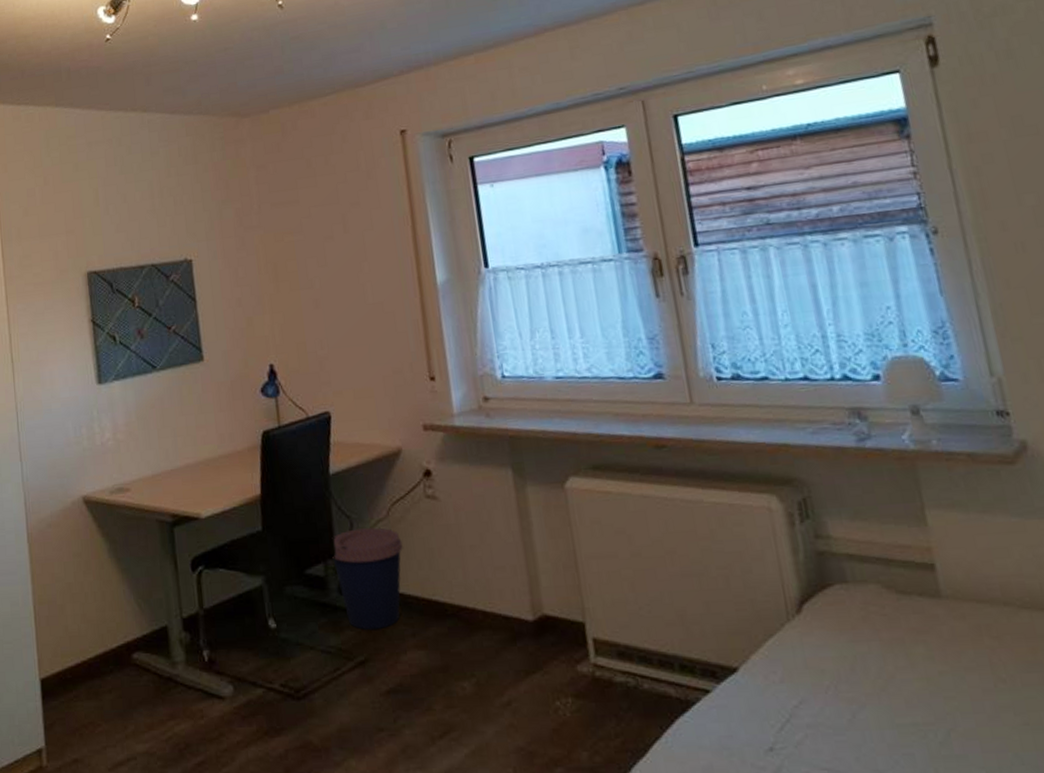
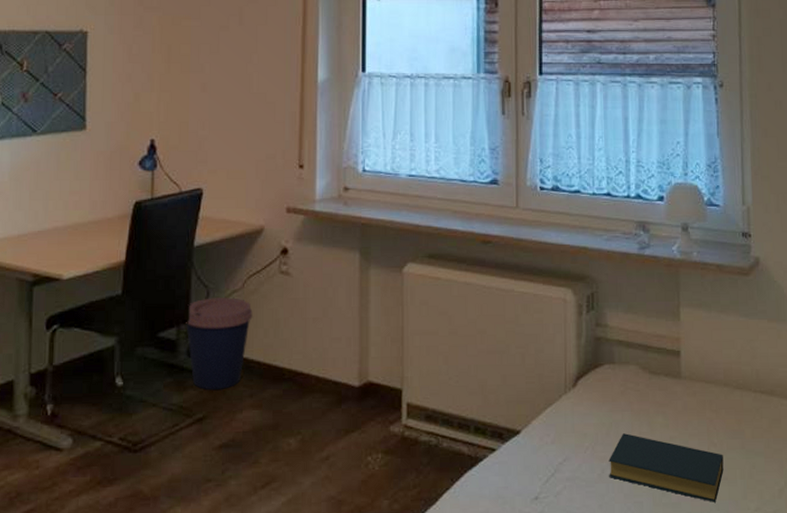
hardback book: none [859,668,1023,754] -> present [609,433,724,502]

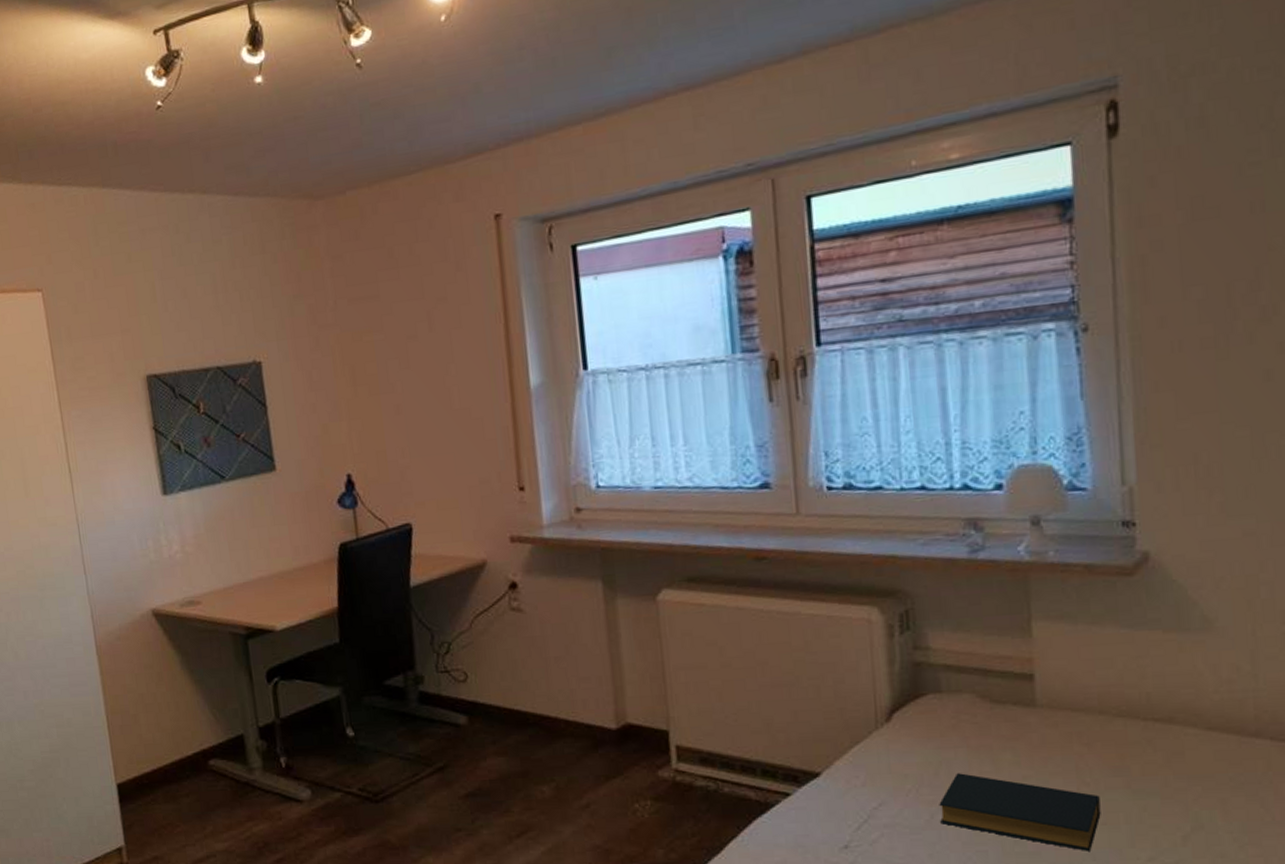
coffee cup: present [186,297,253,390] -> none [411,639,486,738]

